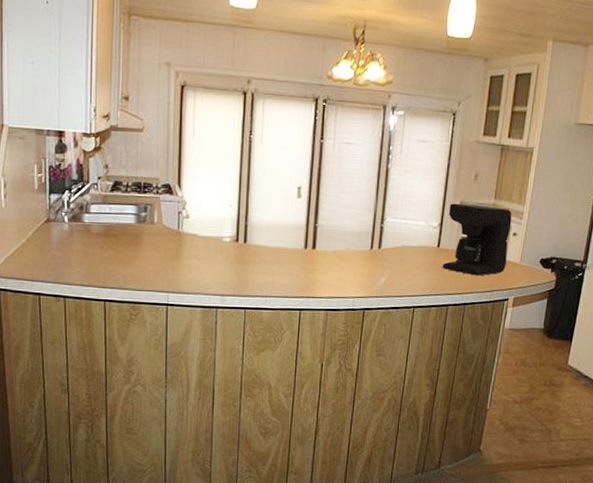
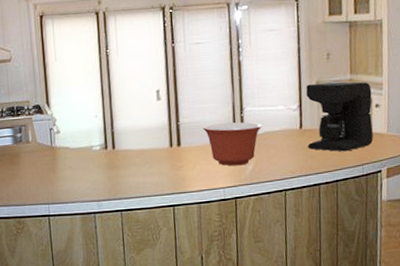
mixing bowl: none [340,230,401,277] -> present [203,122,262,166]

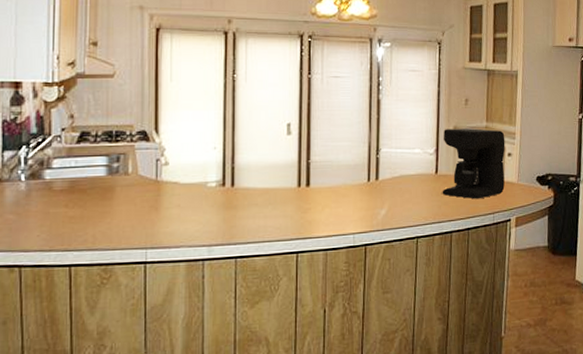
mixing bowl: present [203,122,262,166] -> none [335,163,398,210]

